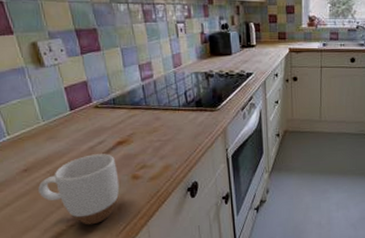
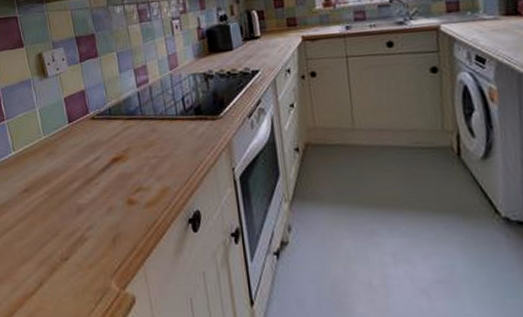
mug: present [38,153,120,225] -> none [36,172,114,260]

